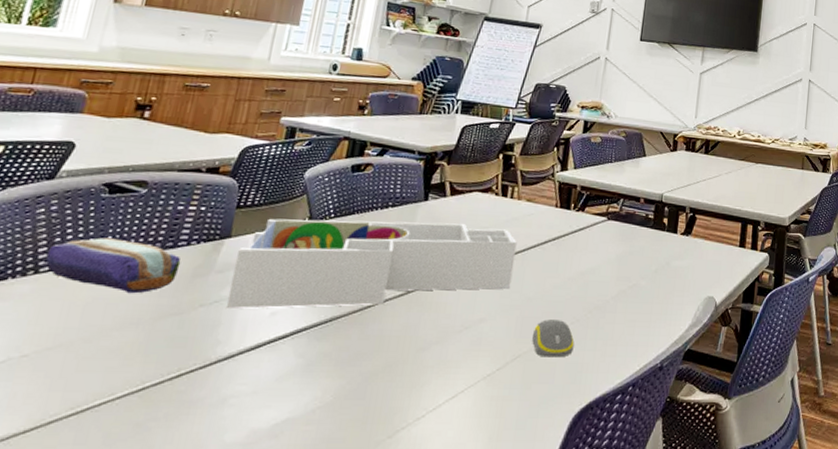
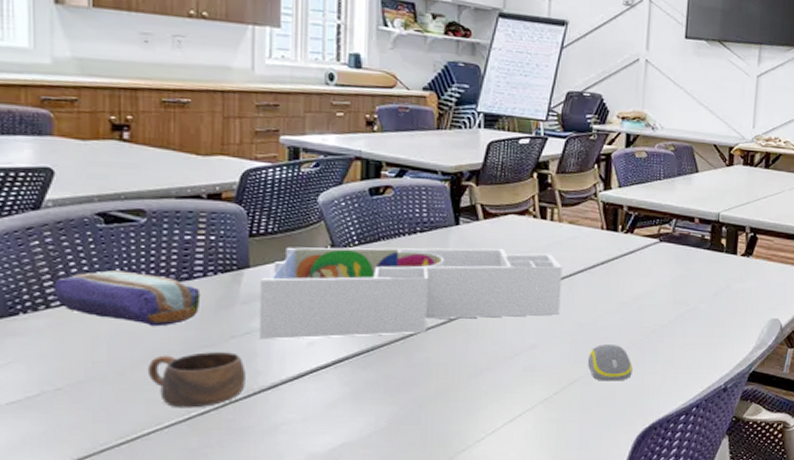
cup: none [113,320,207,378] -> present [147,352,246,408]

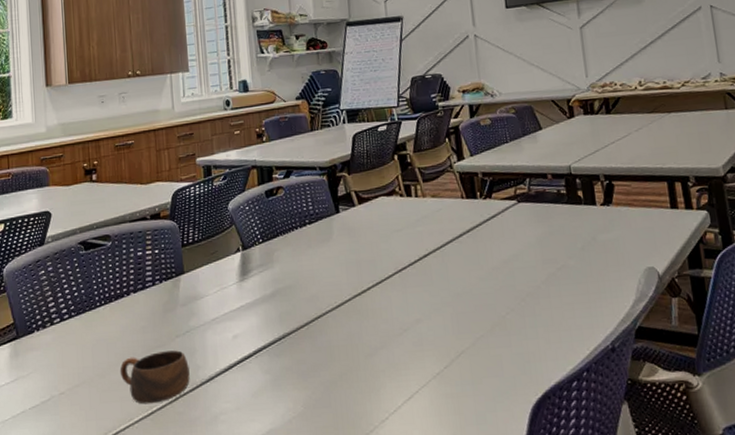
pencil case: present [53,270,201,327] -> none [55,287,152,333]
desk organizer: present [258,247,563,339] -> none [193,229,438,336]
computer mouse: present [588,345,633,381] -> none [470,312,516,351]

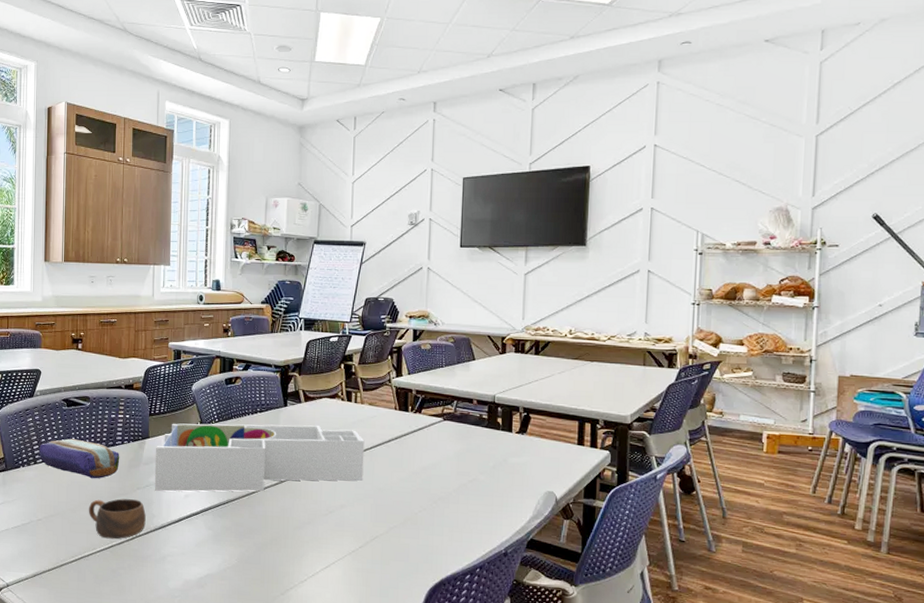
pencil case: none [55,287,152,333] -> present [39,438,120,479]
desk organizer: none [193,229,438,336] -> present [154,423,365,492]

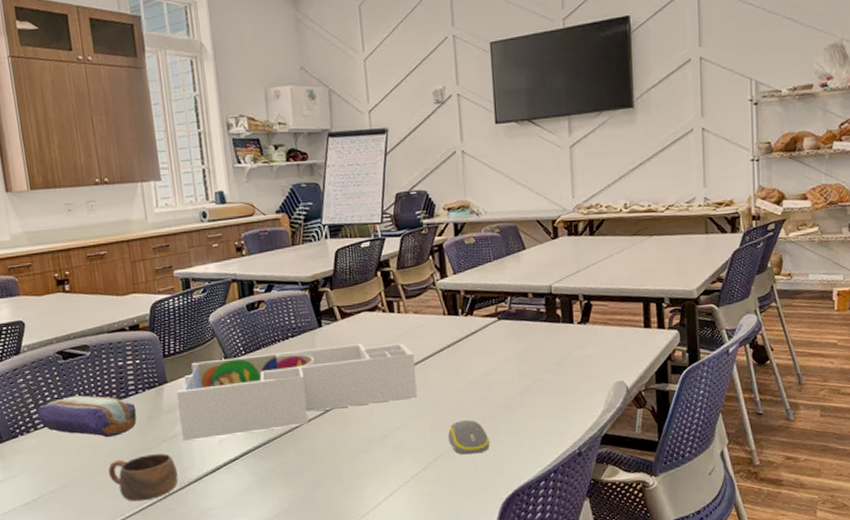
computer mouse: none [386,507,423,540] -> present [448,420,490,455]

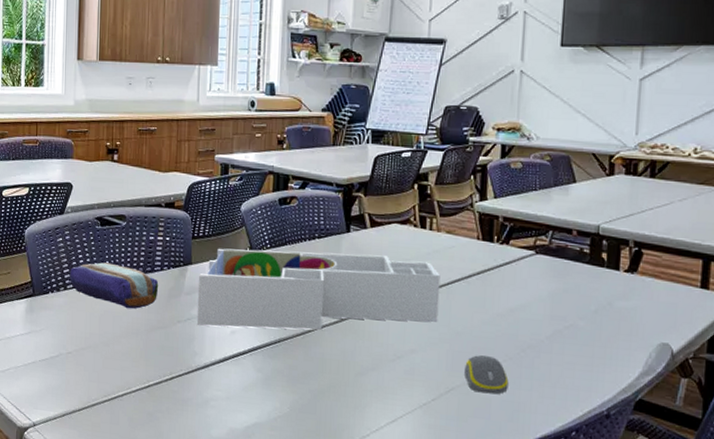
cup: present [108,453,178,502] -> none [123,332,187,379]

